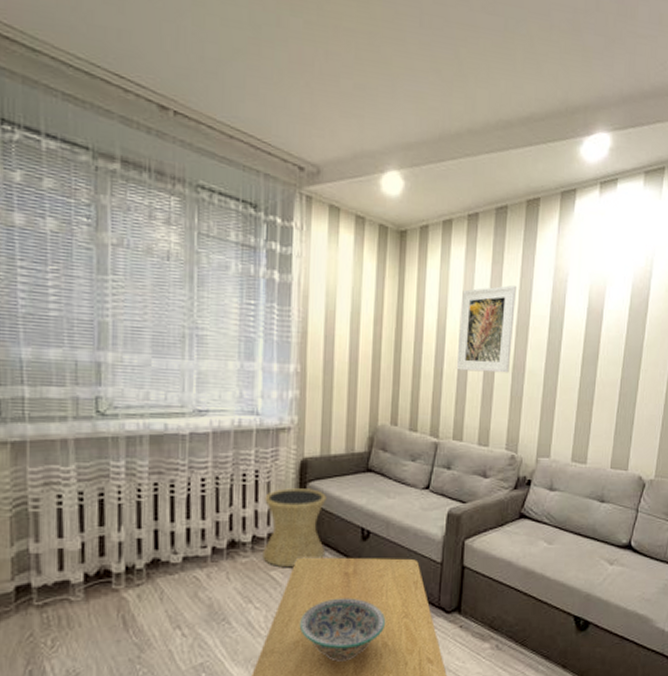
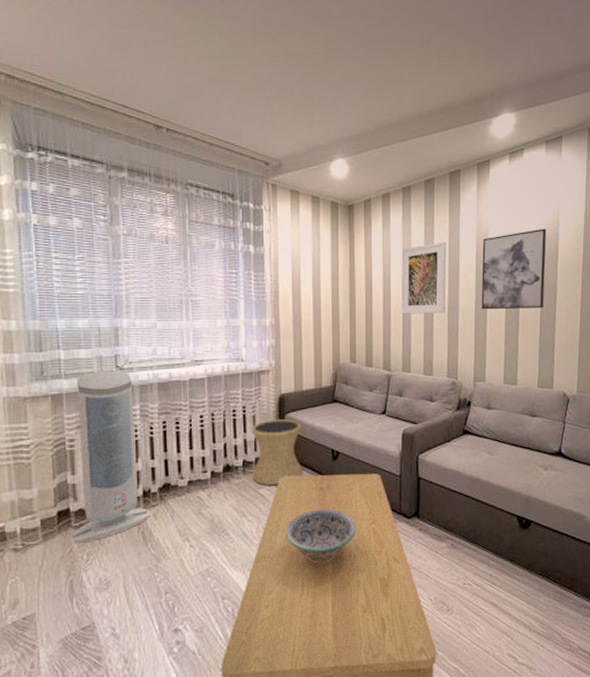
air purifier: none [33,415,134,626] -> present [72,370,150,543]
wall art: none [552,278,637,375] -> present [481,228,547,310]

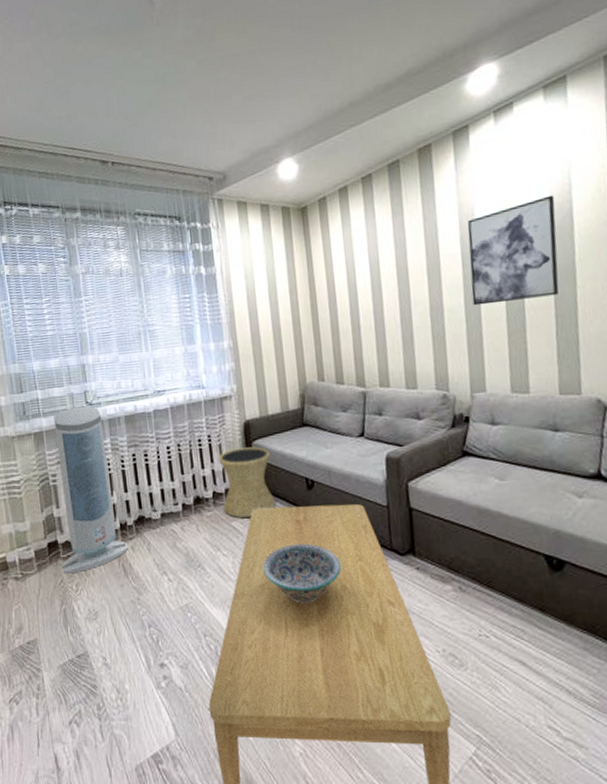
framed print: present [401,241,447,314] -> none [367,230,427,321]

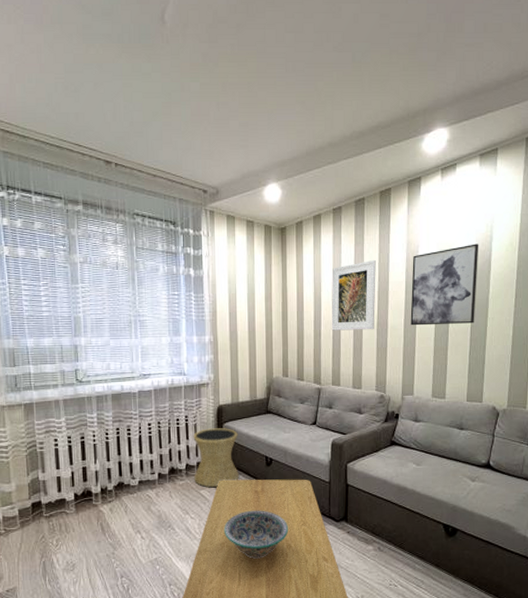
air purifier: present [54,406,129,574] -> none [44,383,108,531]
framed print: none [367,230,427,321] -> present [331,259,376,331]

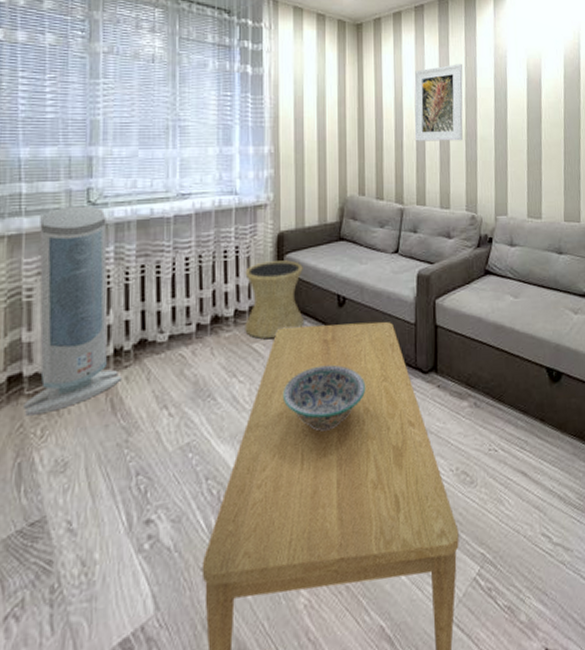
air purifier: none [44,383,108,531] -> present [24,206,122,416]
wall art: present [410,244,479,326] -> none [500,51,568,137]

